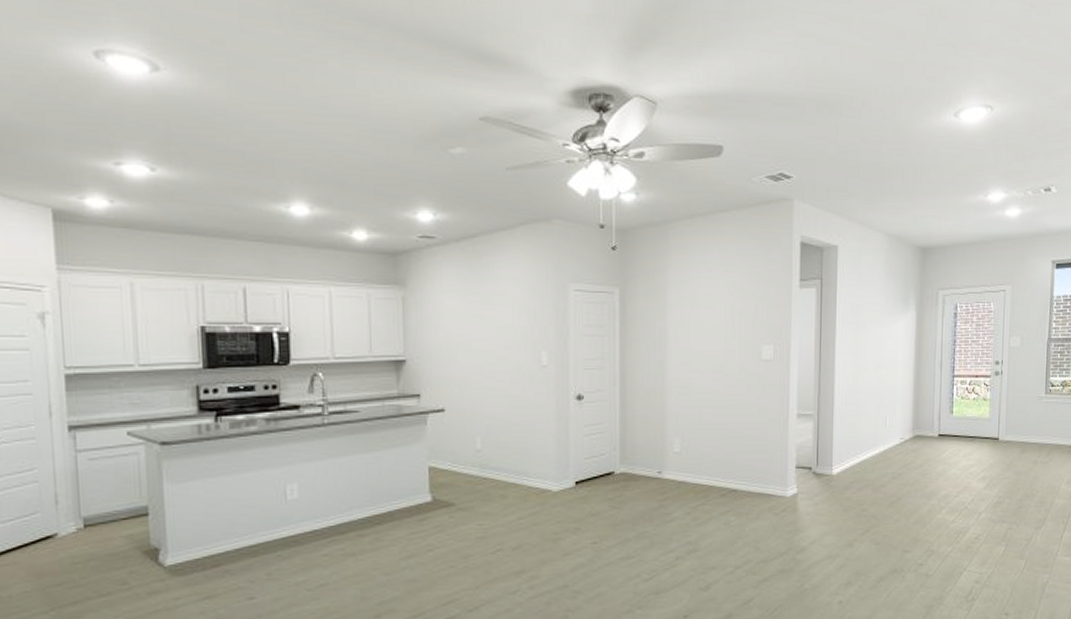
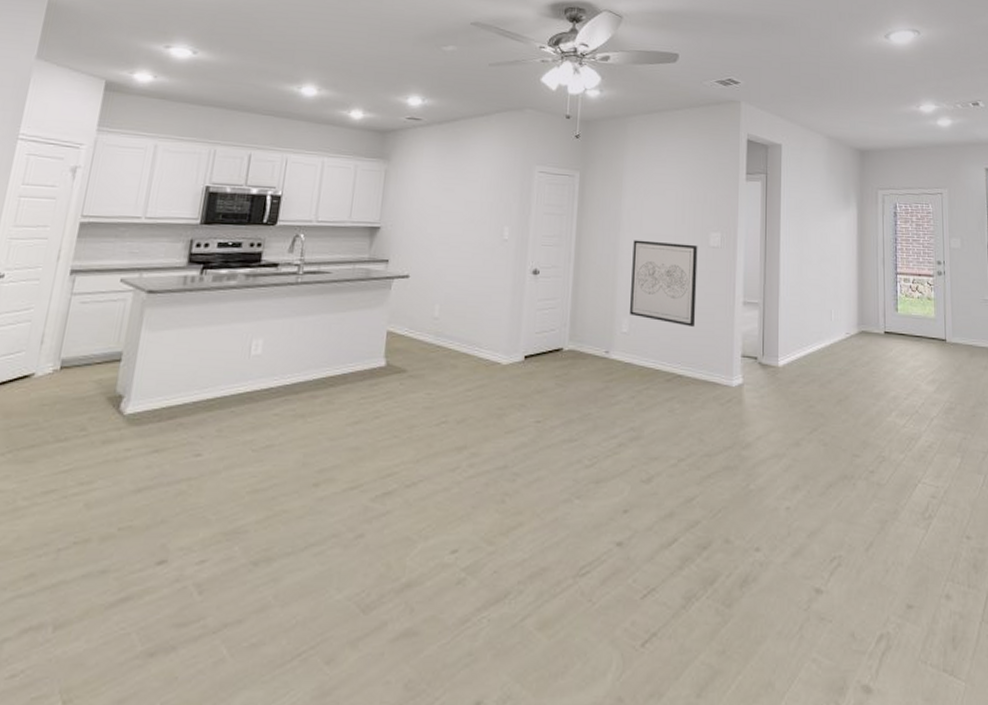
wall art: none [681,357,750,442] -> present [630,240,698,327]

